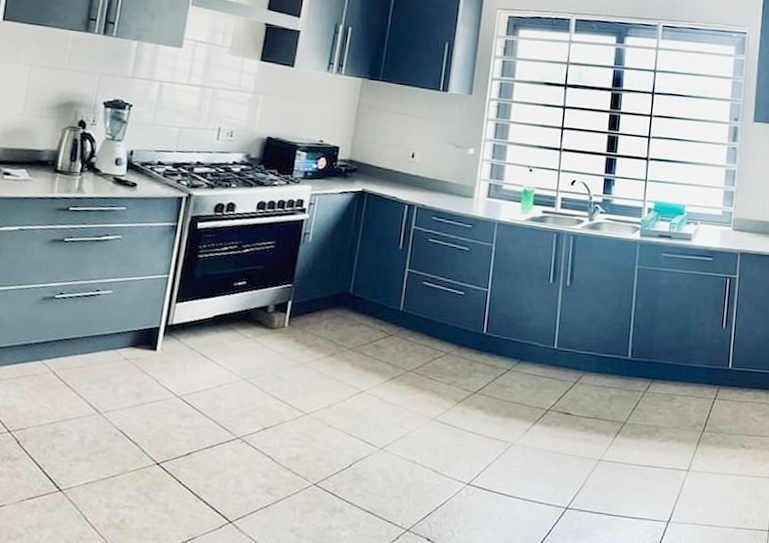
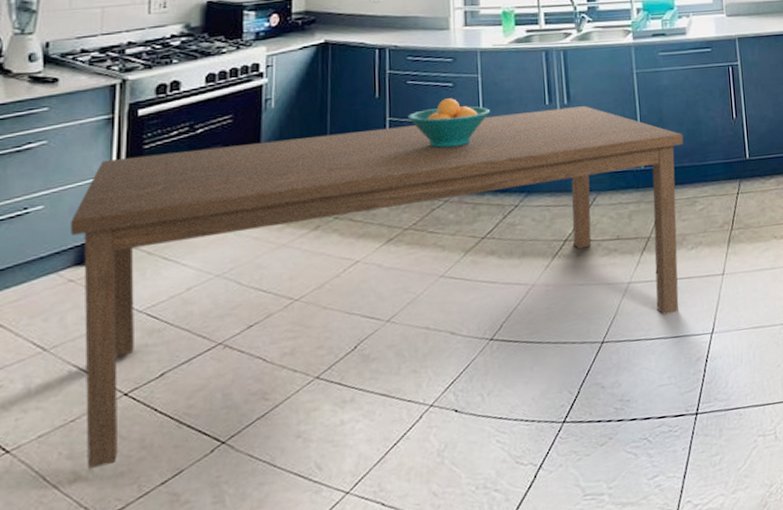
dining table: none [120,261,672,520] -> present [71,106,684,470]
fruit bowl: none [424,260,499,307] -> present [408,98,491,149]

